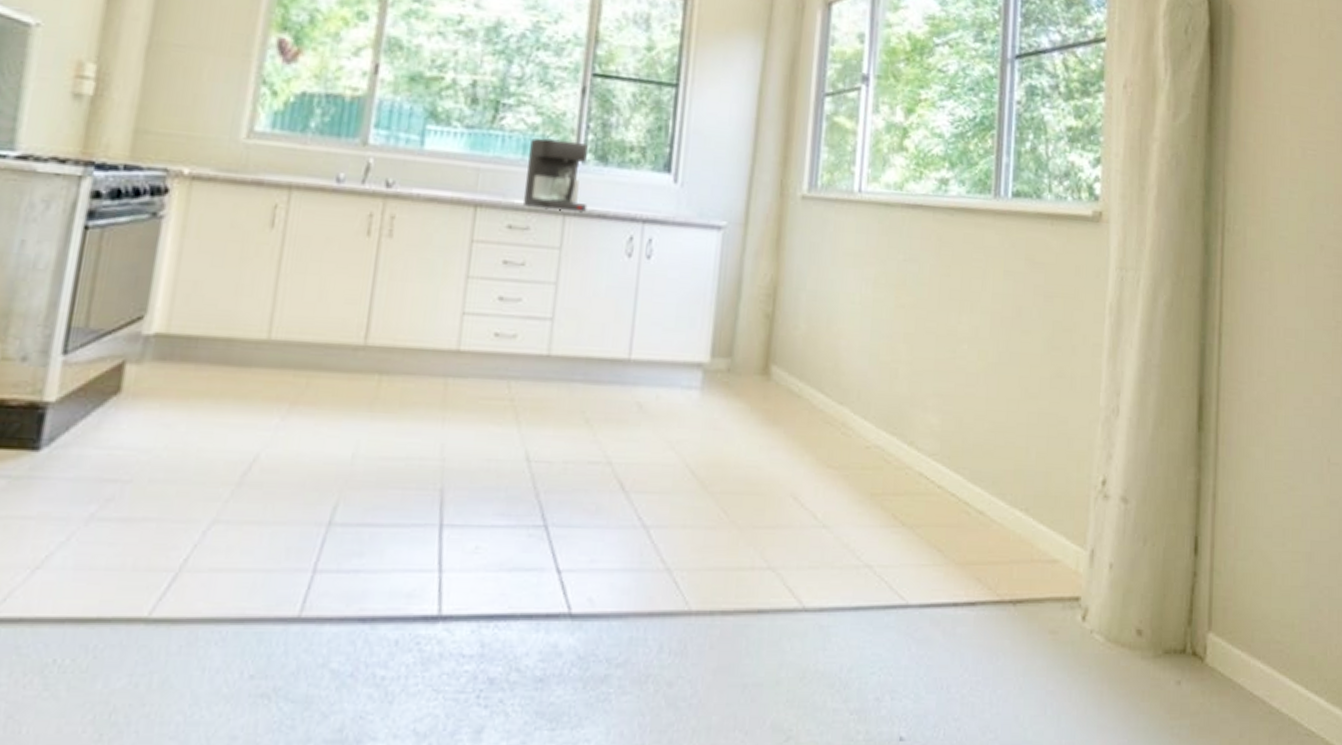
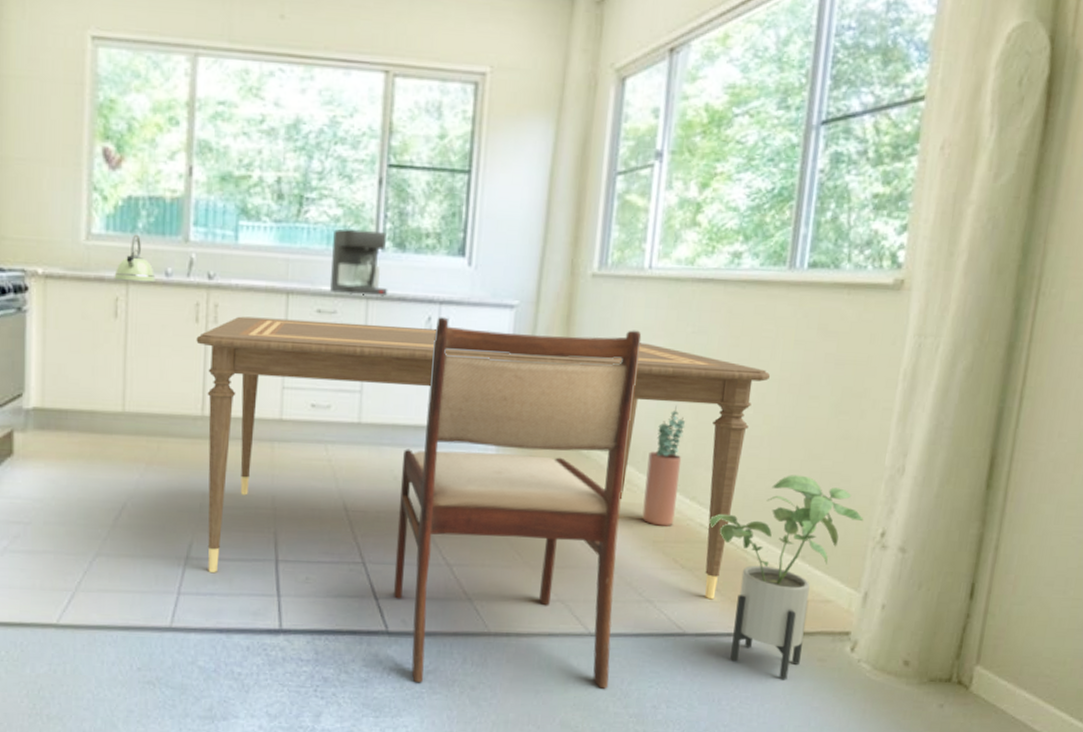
kettle: none [275,134,325,189] -> present [114,234,156,283]
dining table: none [354,230,983,561] -> present [196,316,771,599]
dining chair: none [579,237,853,679] -> present [393,317,642,689]
vase: none [858,338,901,476] -> present [642,405,686,526]
house plant: none [929,416,1084,657] -> present [709,475,864,679]

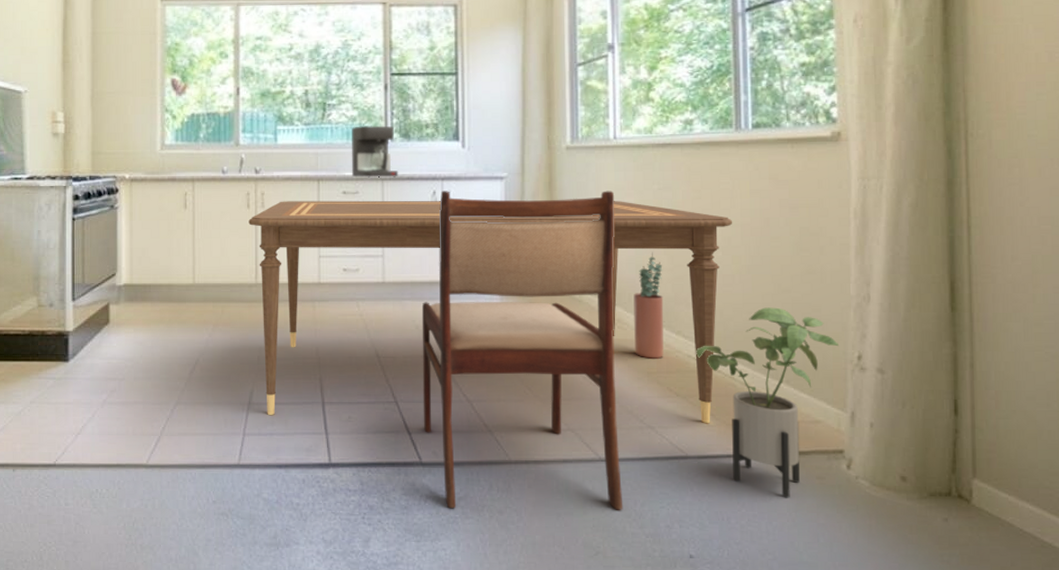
kettle: present [114,234,156,283] -> none [183,142,215,179]

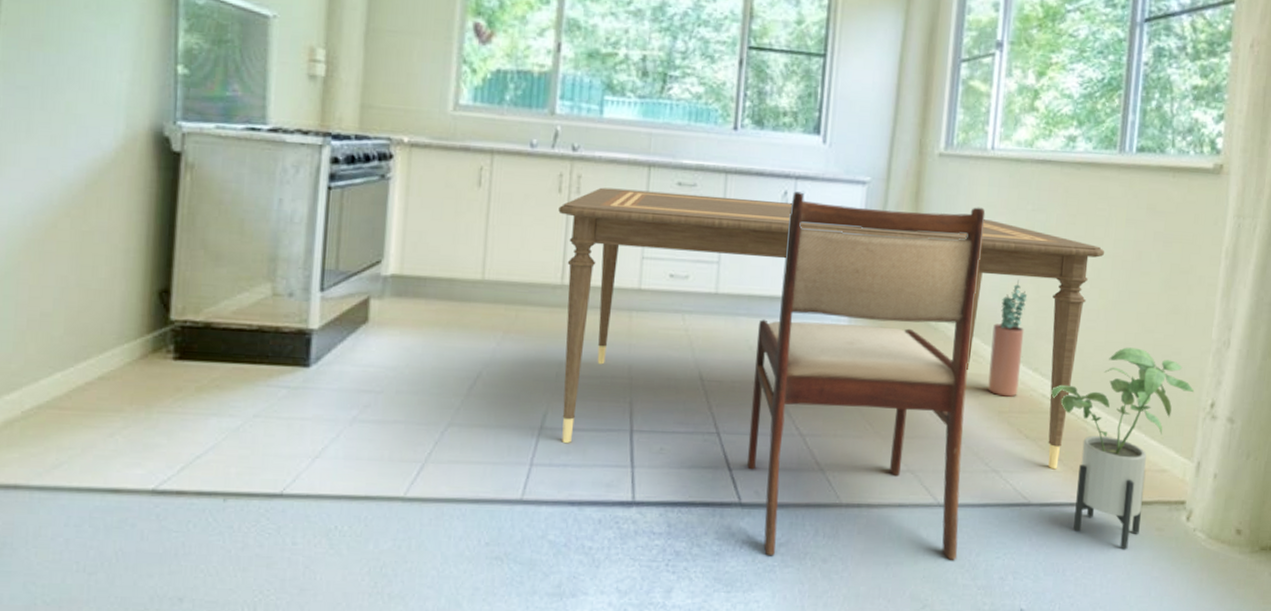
coffee maker: present [351,125,399,178] -> none [690,104,747,171]

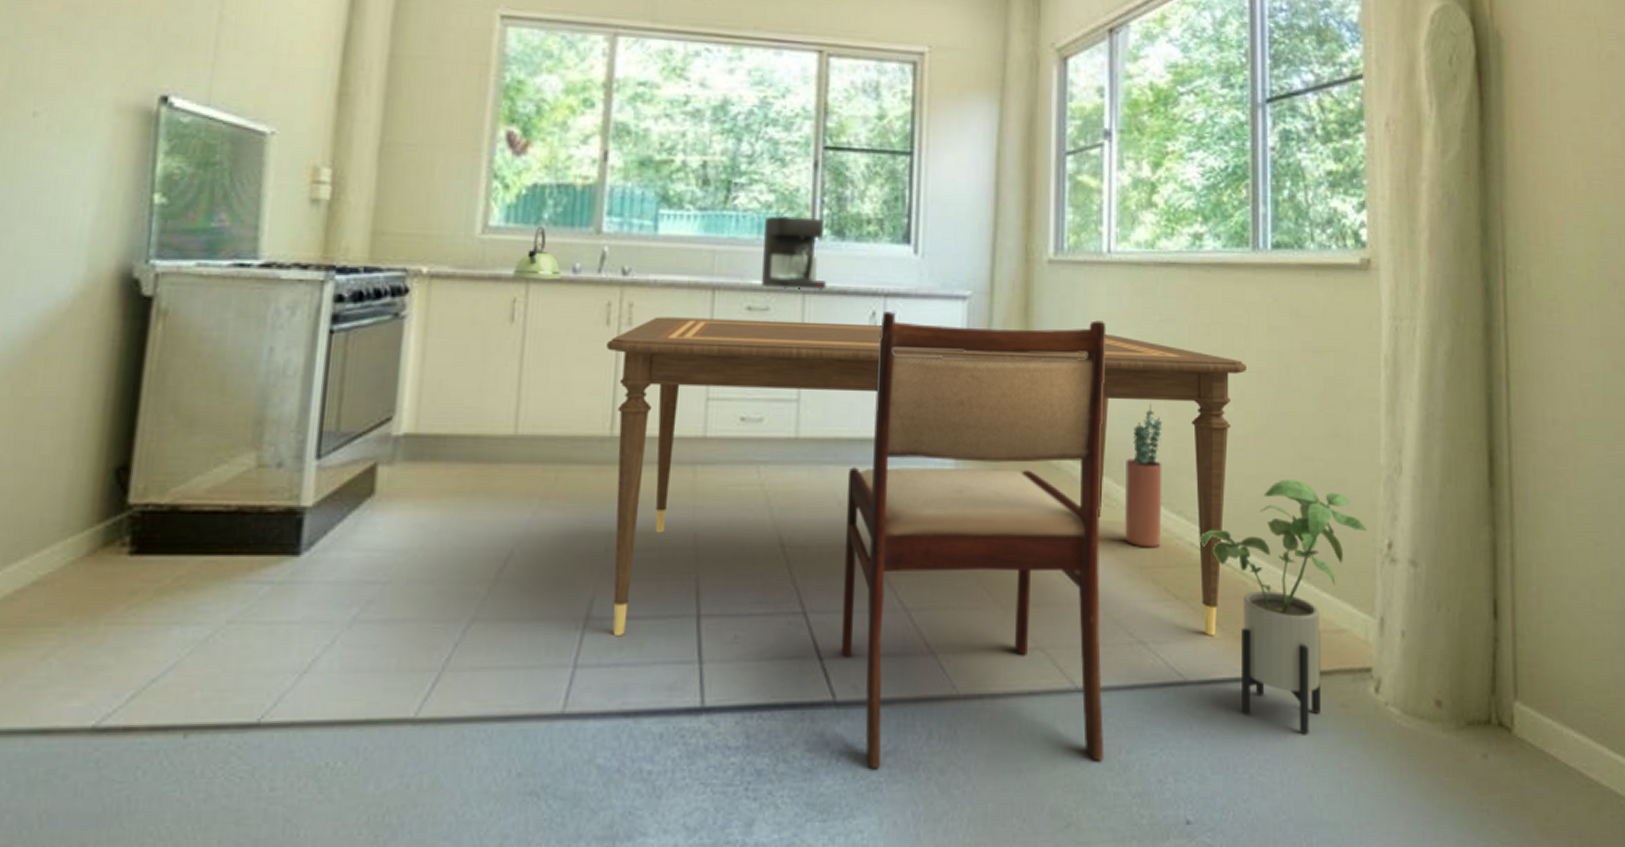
kettle: none [479,106,521,153] -> present [512,226,561,280]
coffee maker: none [690,104,747,171] -> present [760,214,827,290]

